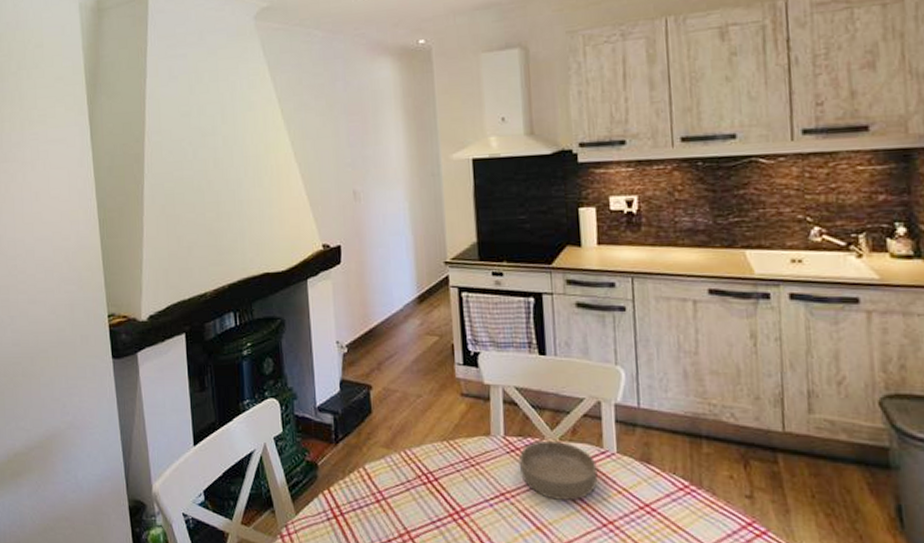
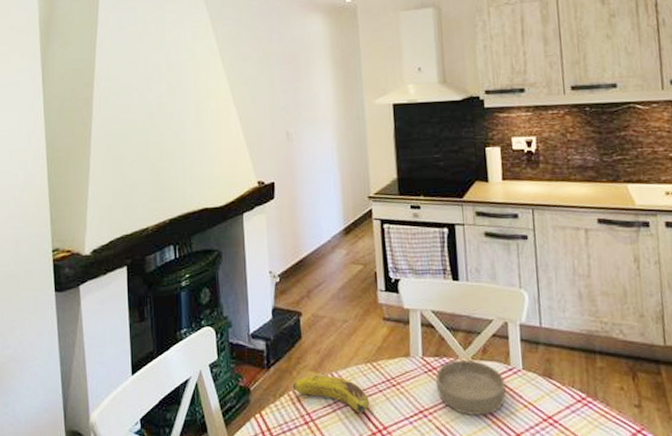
fruit: none [364,451,447,498] -> present [293,374,370,418]

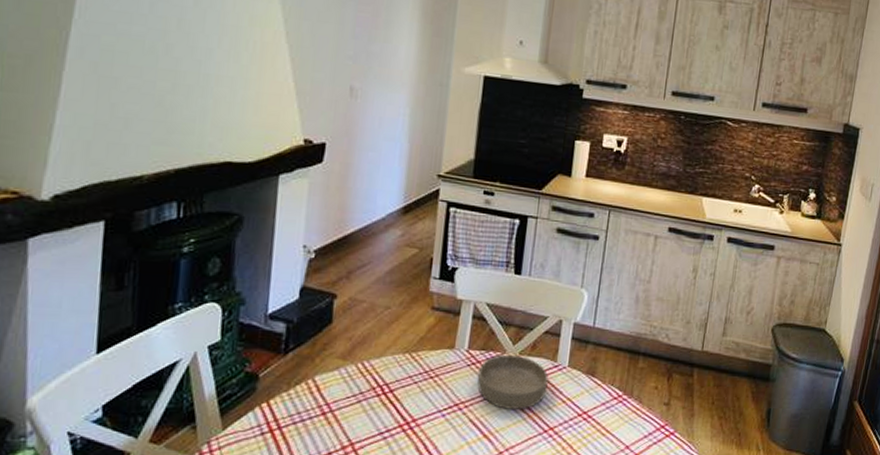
fruit: present [293,374,370,418] -> none [314,363,402,409]

